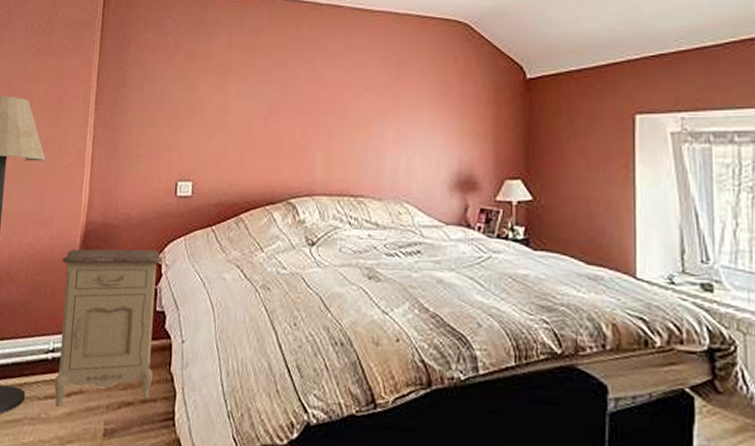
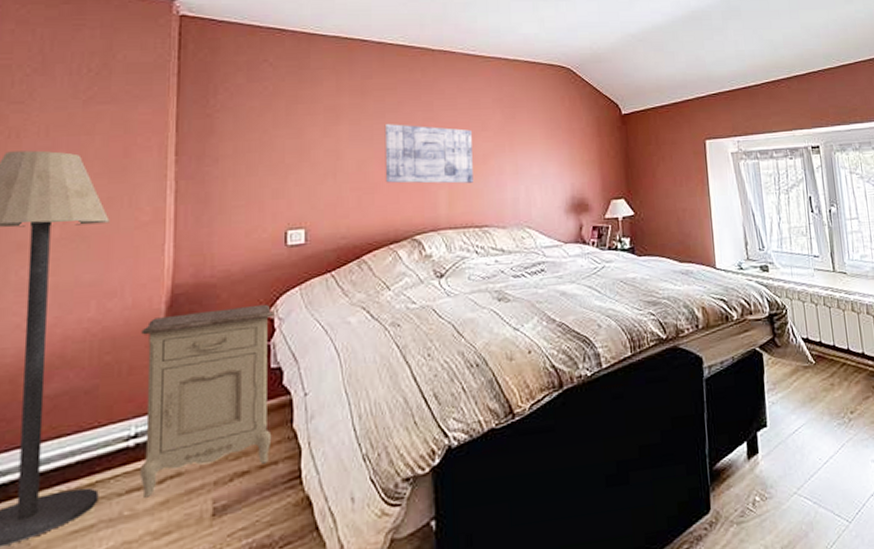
wall art: none [266,82,354,148] -> present [384,124,473,184]

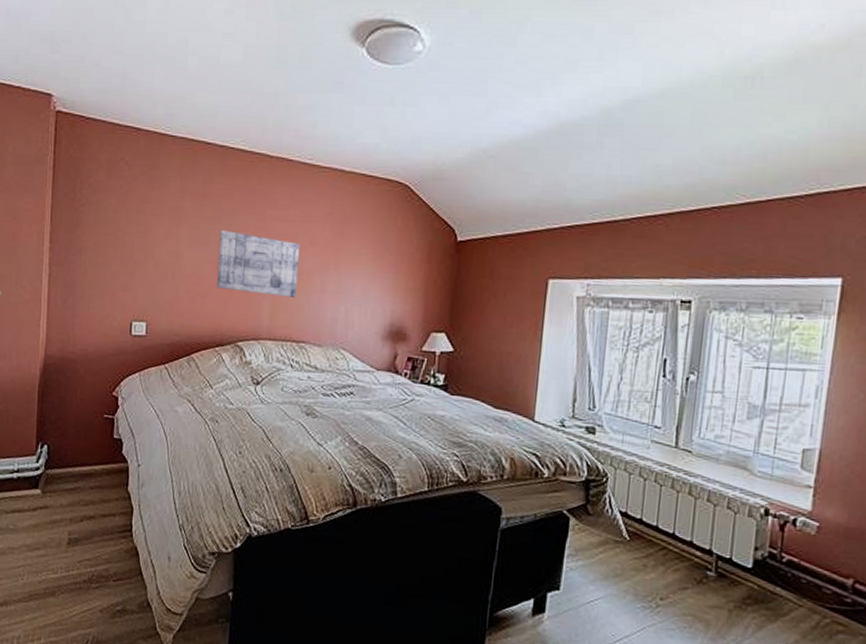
nightstand: present [139,304,274,498] -> none [19,380,119,519]

